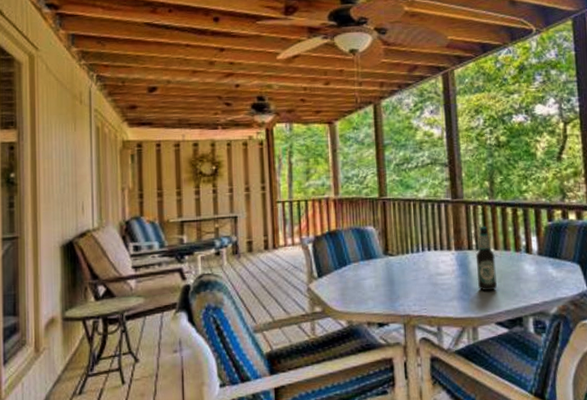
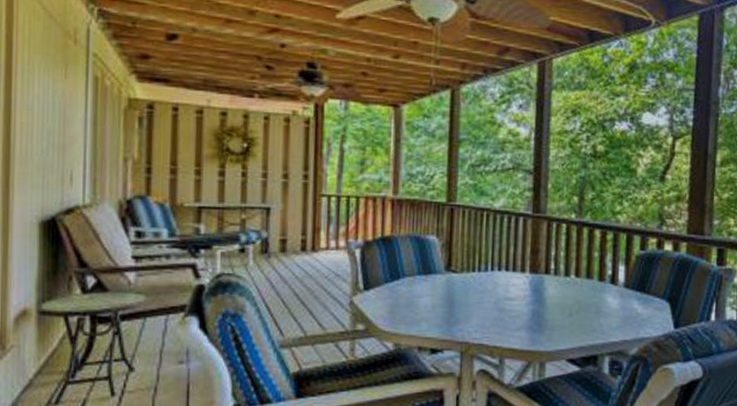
bottle: present [475,226,497,291] -> none [551,248,575,323]

